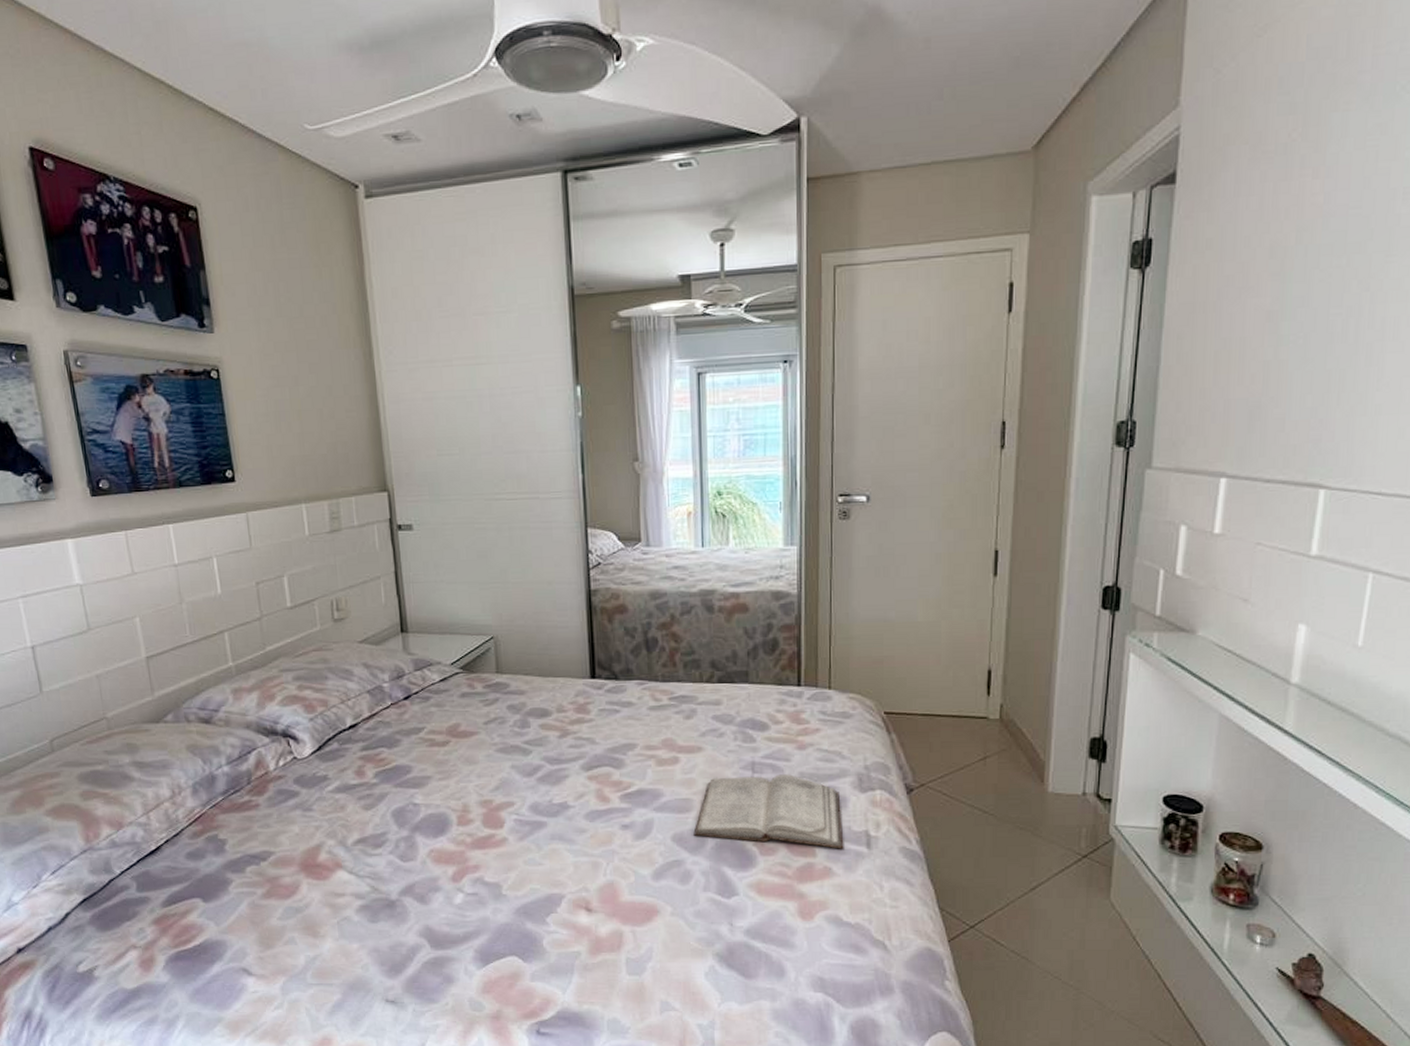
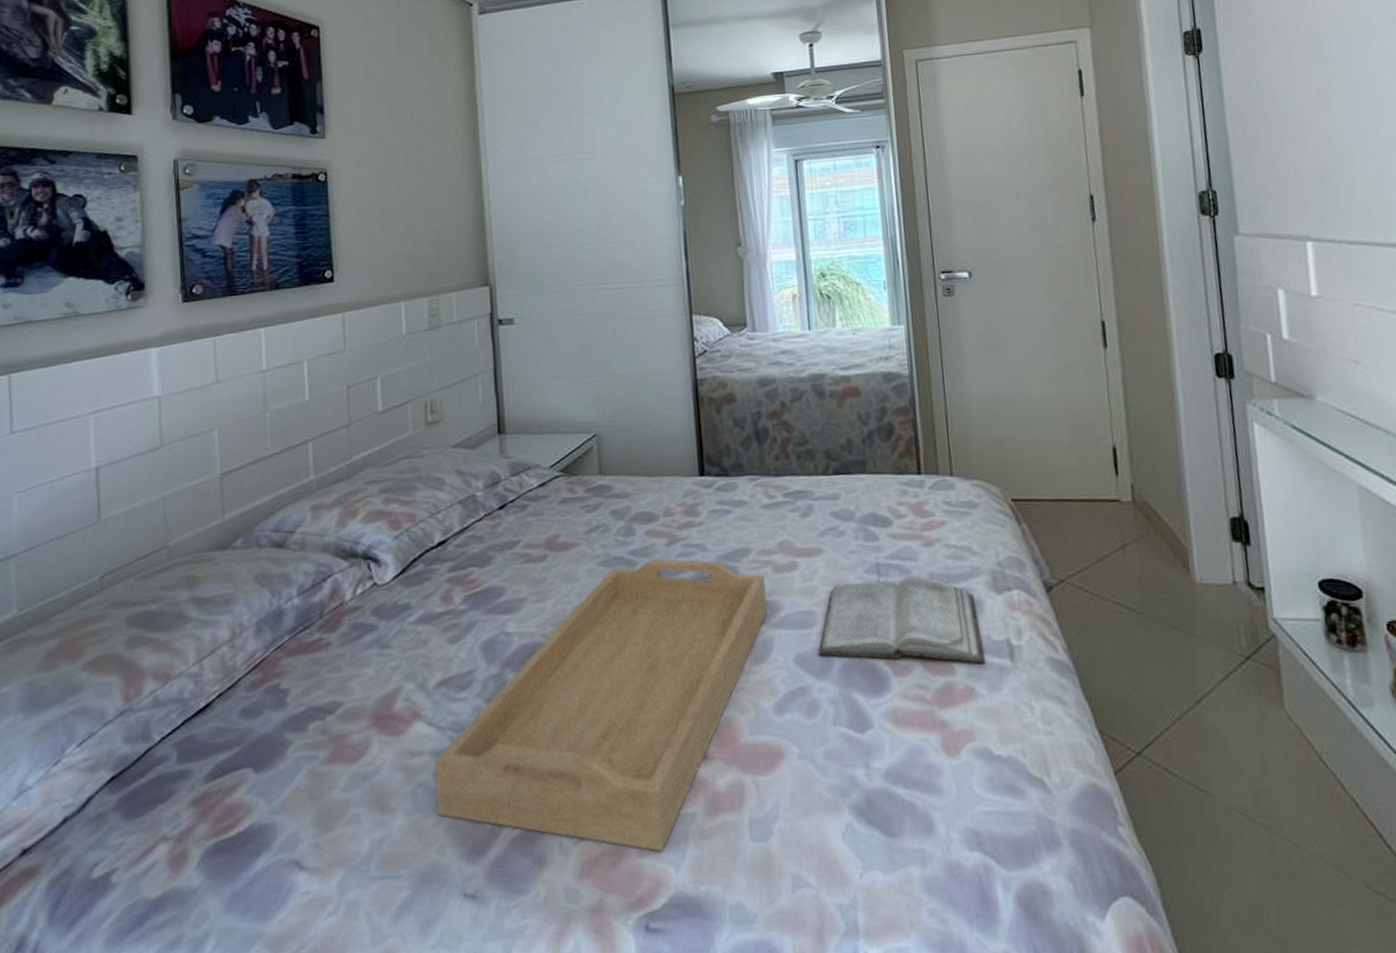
serving tray: none [355,748,649,979] -> present [434,558,767,852]

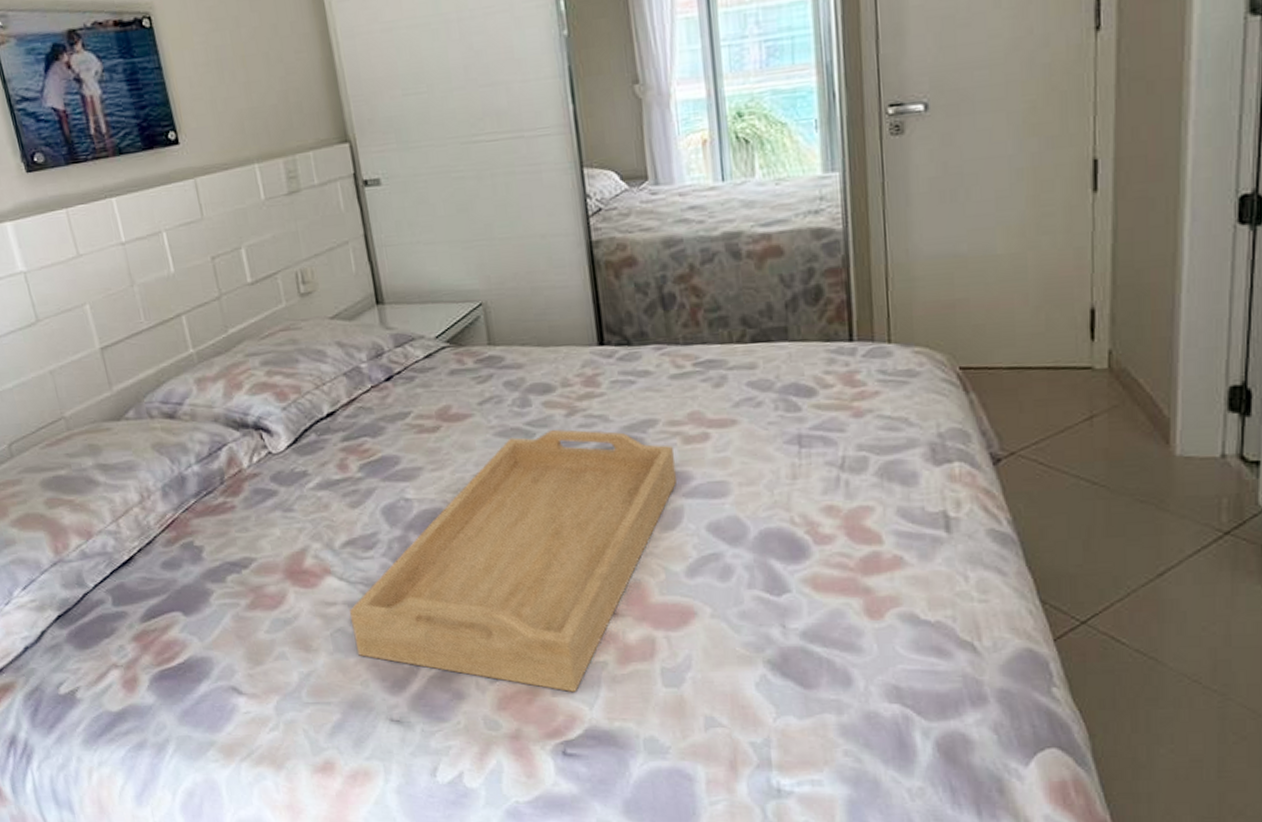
diary: present [818,576,986,664] -> none [732,447,917,534]

